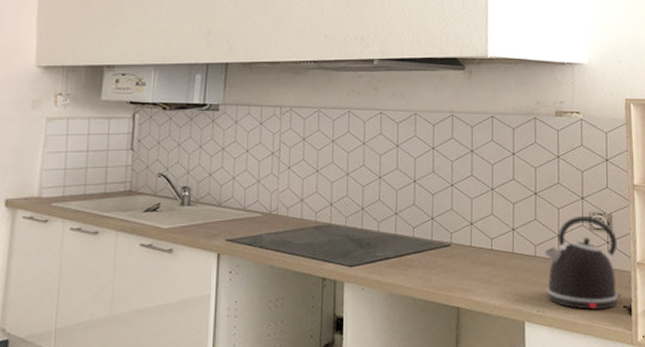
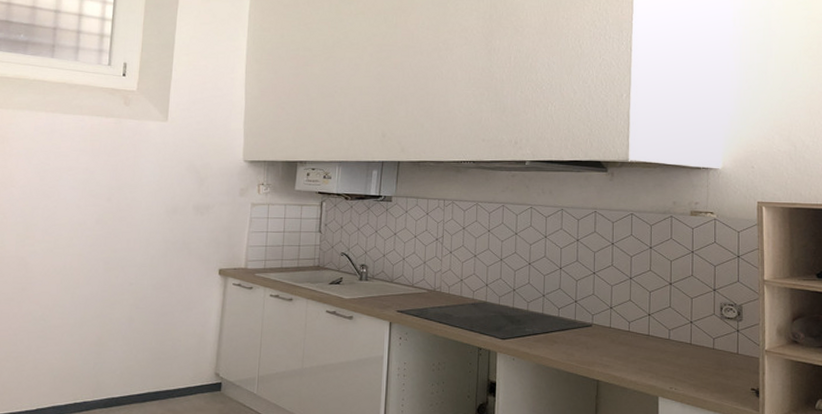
kettle: present [544,215,621,310] -> none [678,305,749,391]

